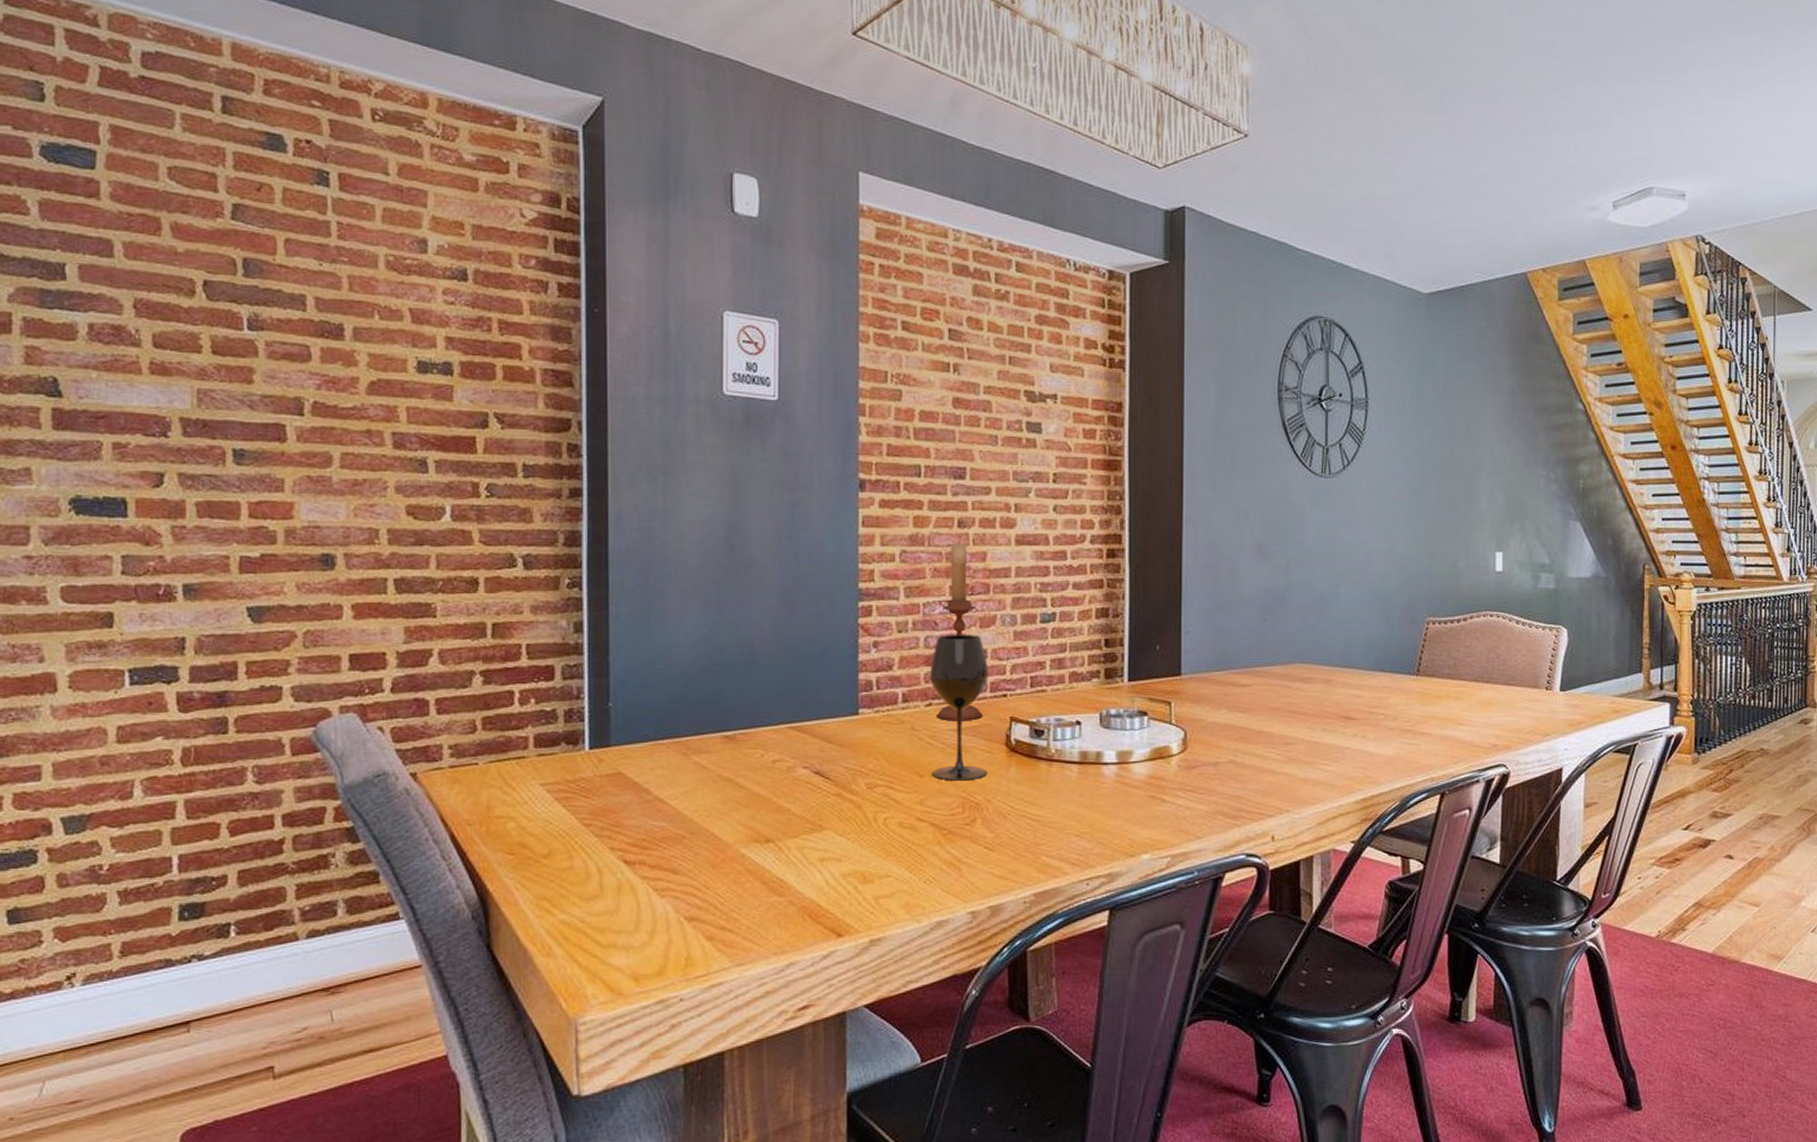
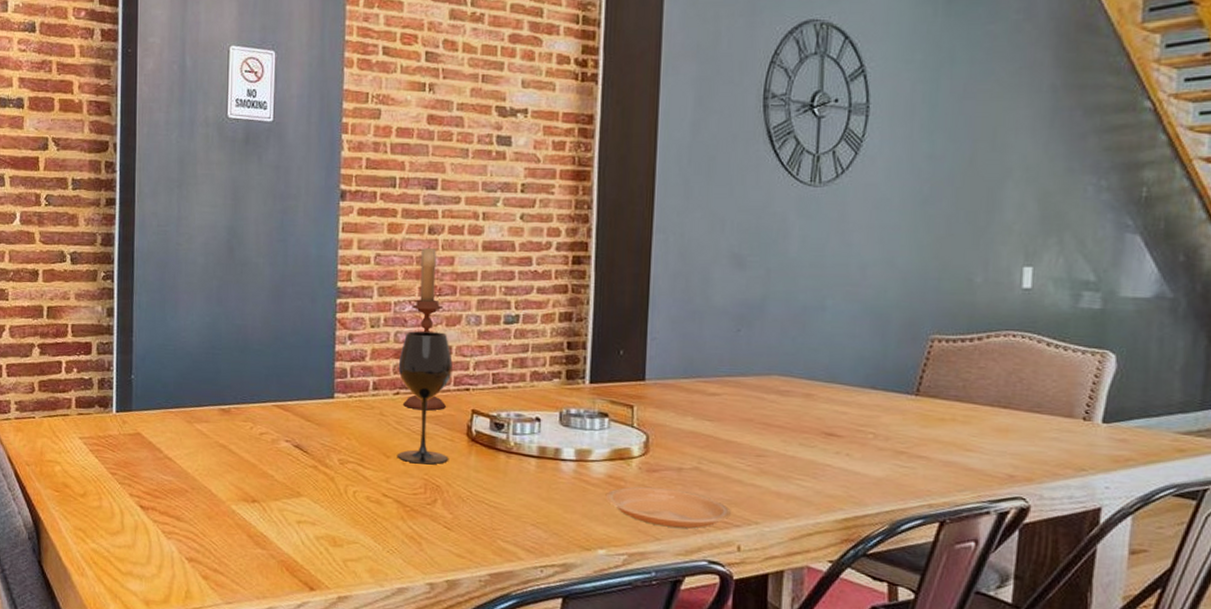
plate: none [1147,784,1264,824] -> present [605,487,731,529]

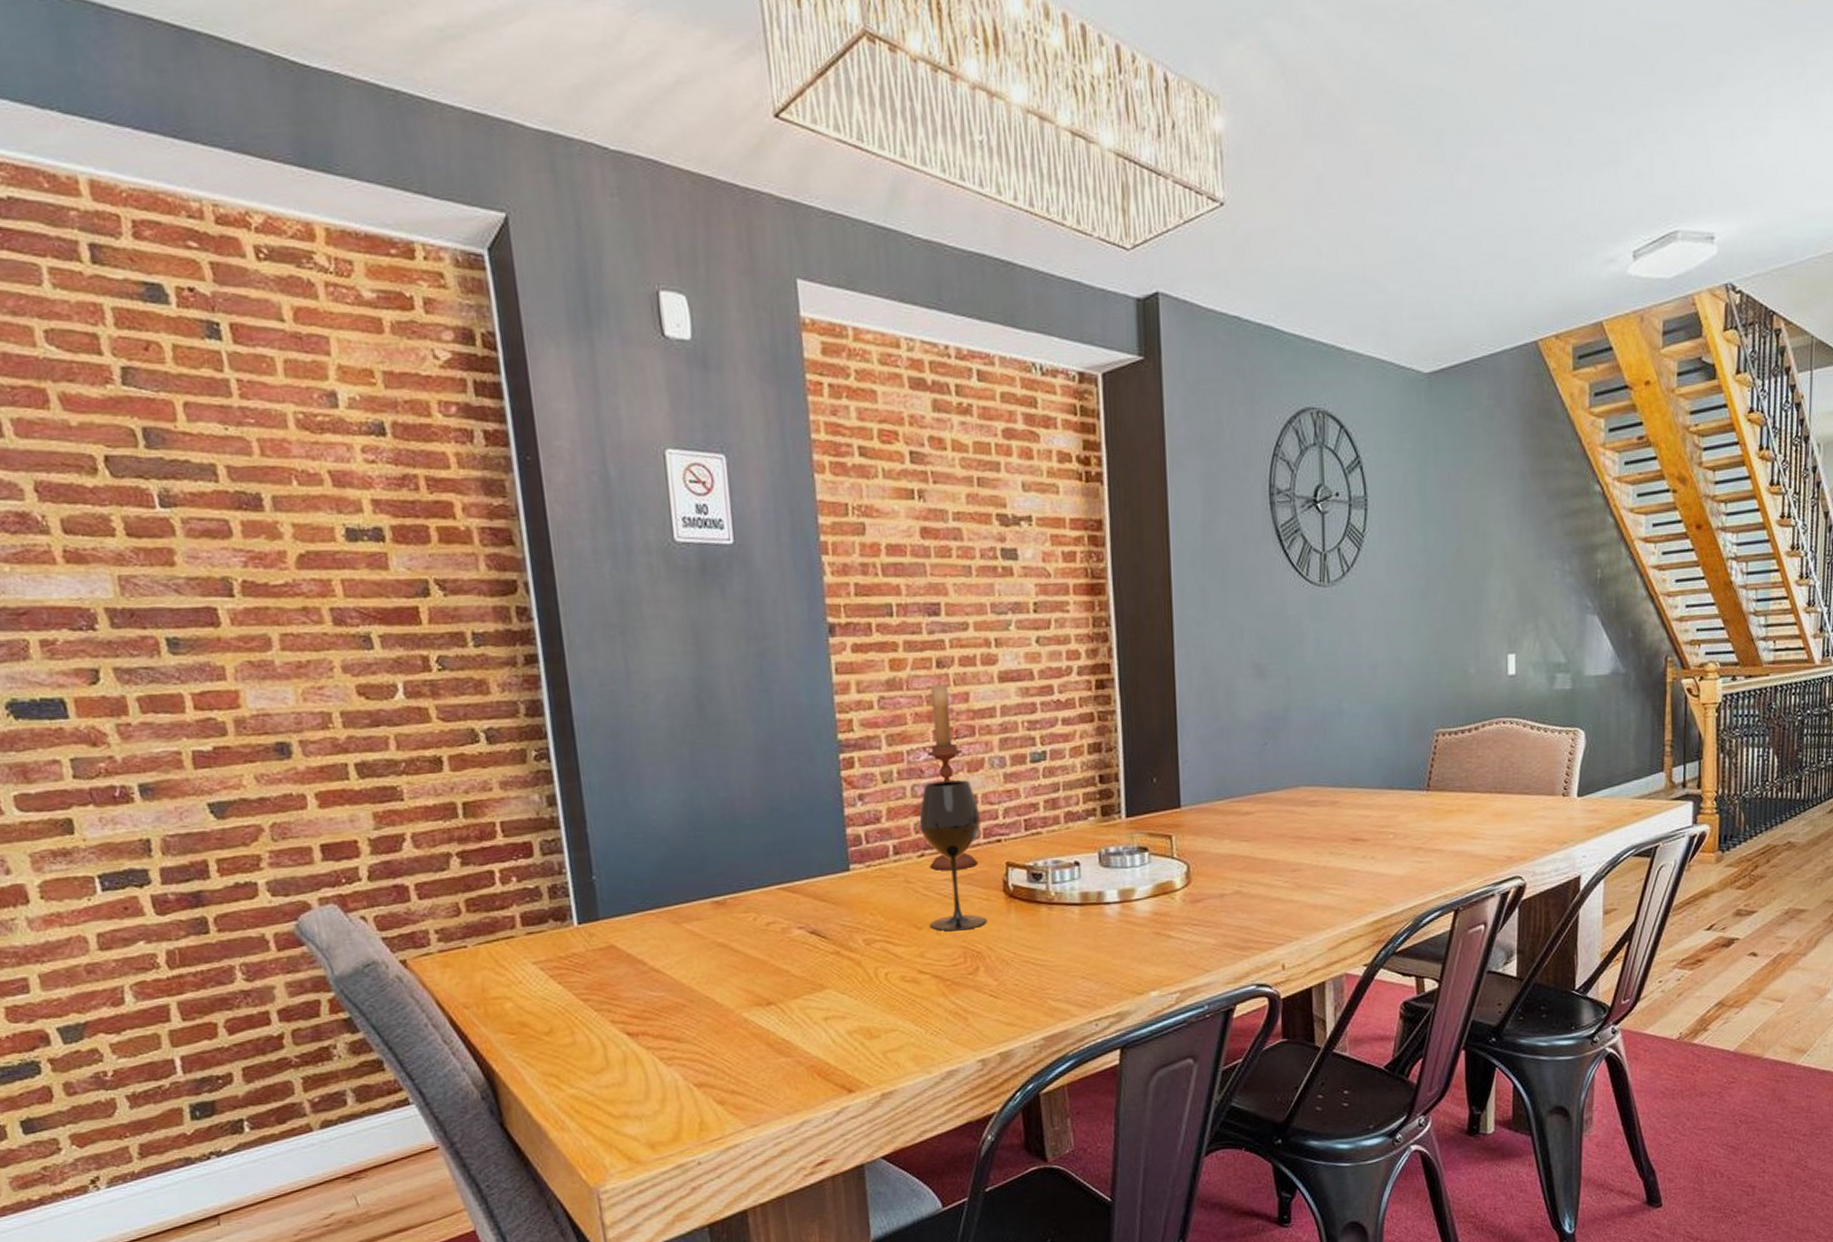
plate: present [605,487,731,529] -> none [1152,917,1273,957]

